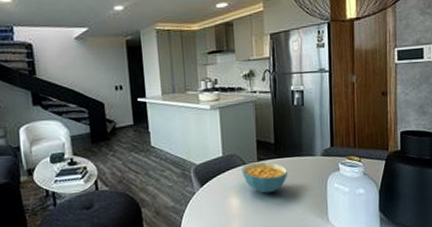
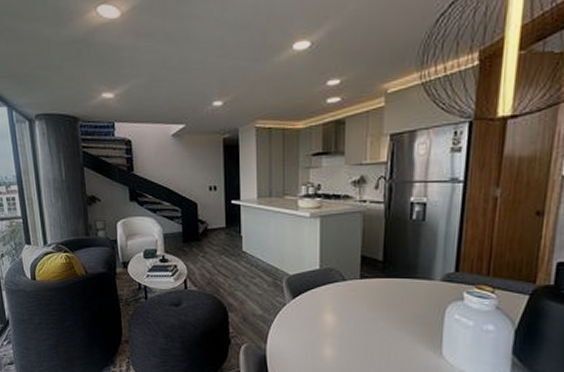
cereal bowl: present [242,161,288,194] -> none [340,280,397,315]

